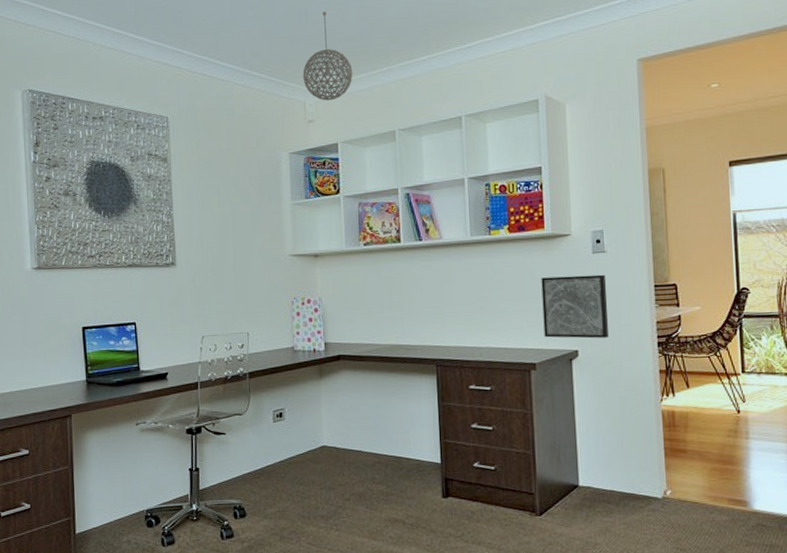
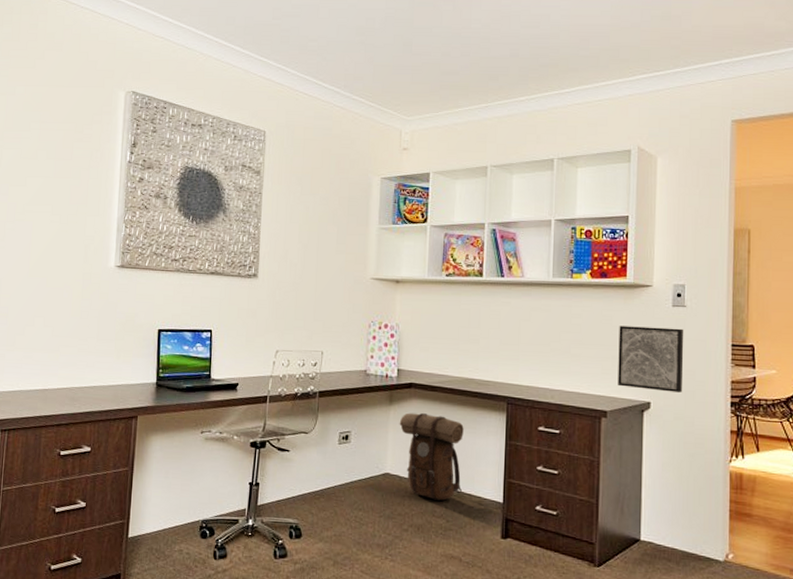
pendant light: present [302,11,353,101] -> none [401,44,451,131]
backpack: none [331,384,400,467] -> present [399,413,464,501]

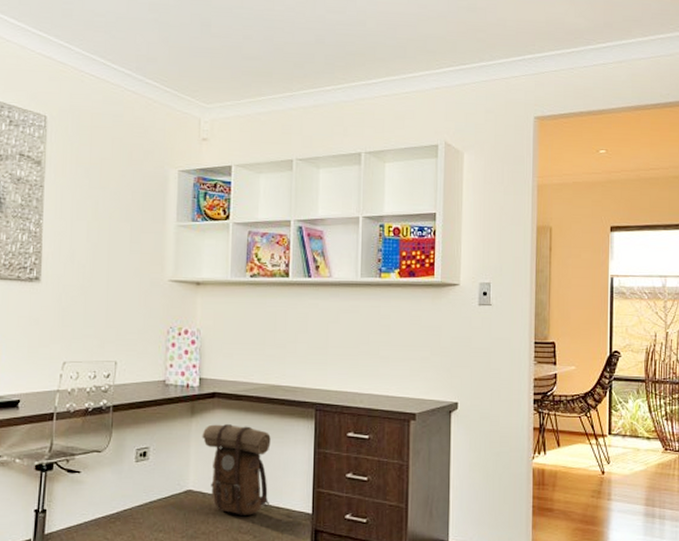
wall art: present [618,326,684,392] -> none [426,326,490,392]

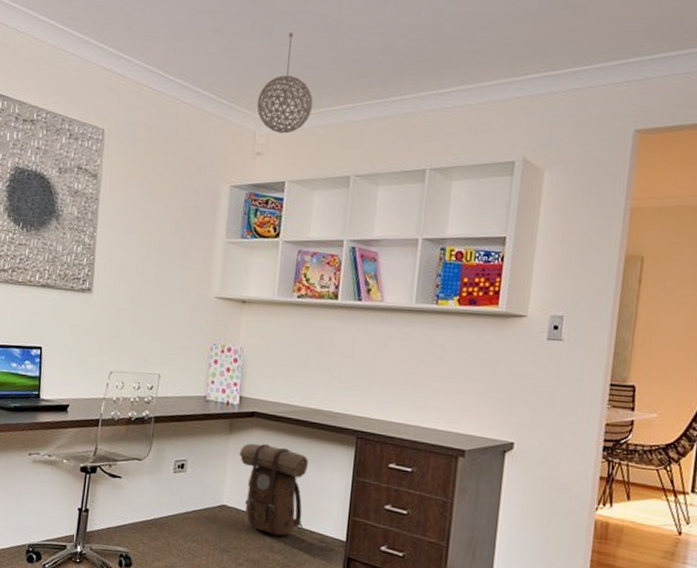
pendant light: none [200,26,254,120] -> present [257,32,313,134]

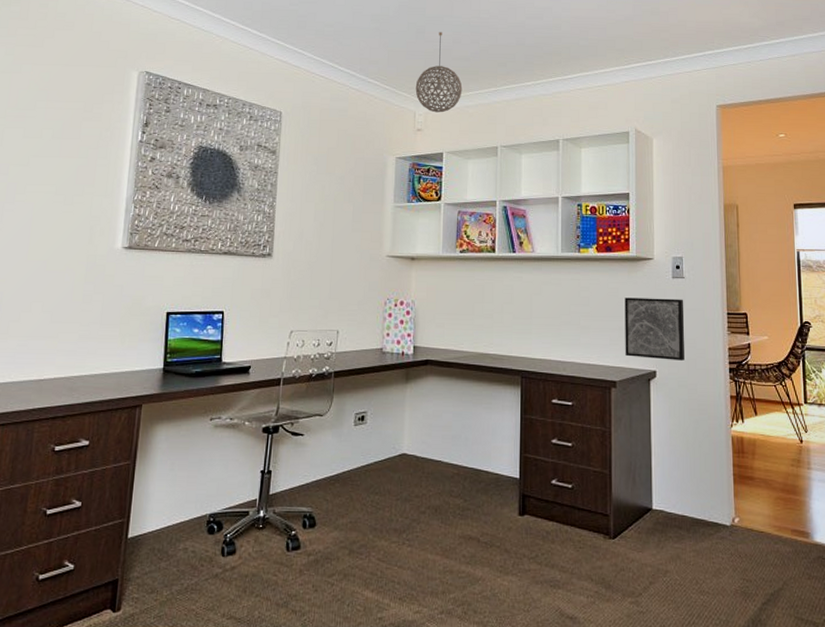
backpack: present [239,443,308,536] -> none [415,390,480,479]
wall art: none [479,359,558,434] -> present [624,297,685,360]

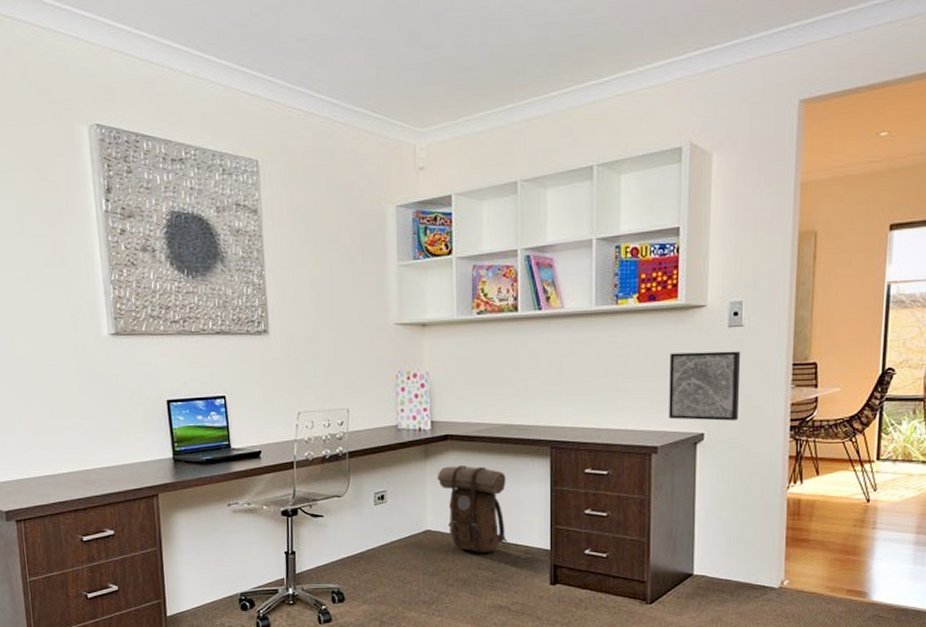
pendant light: present [415,32,463,113] -> none [413,33,471,144]
backpack: none [415,390,480,479] -> present [437,466,508,553]

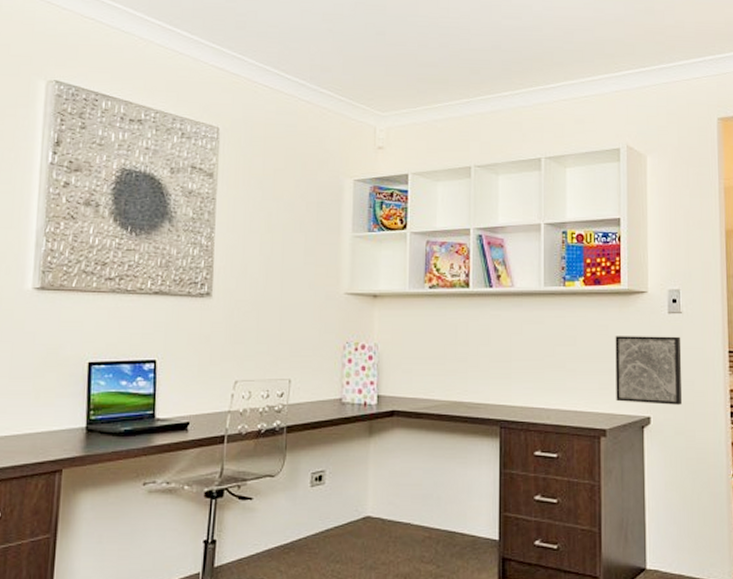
backpack: present [437,466,508,553] -> none [380,445,454,543]

